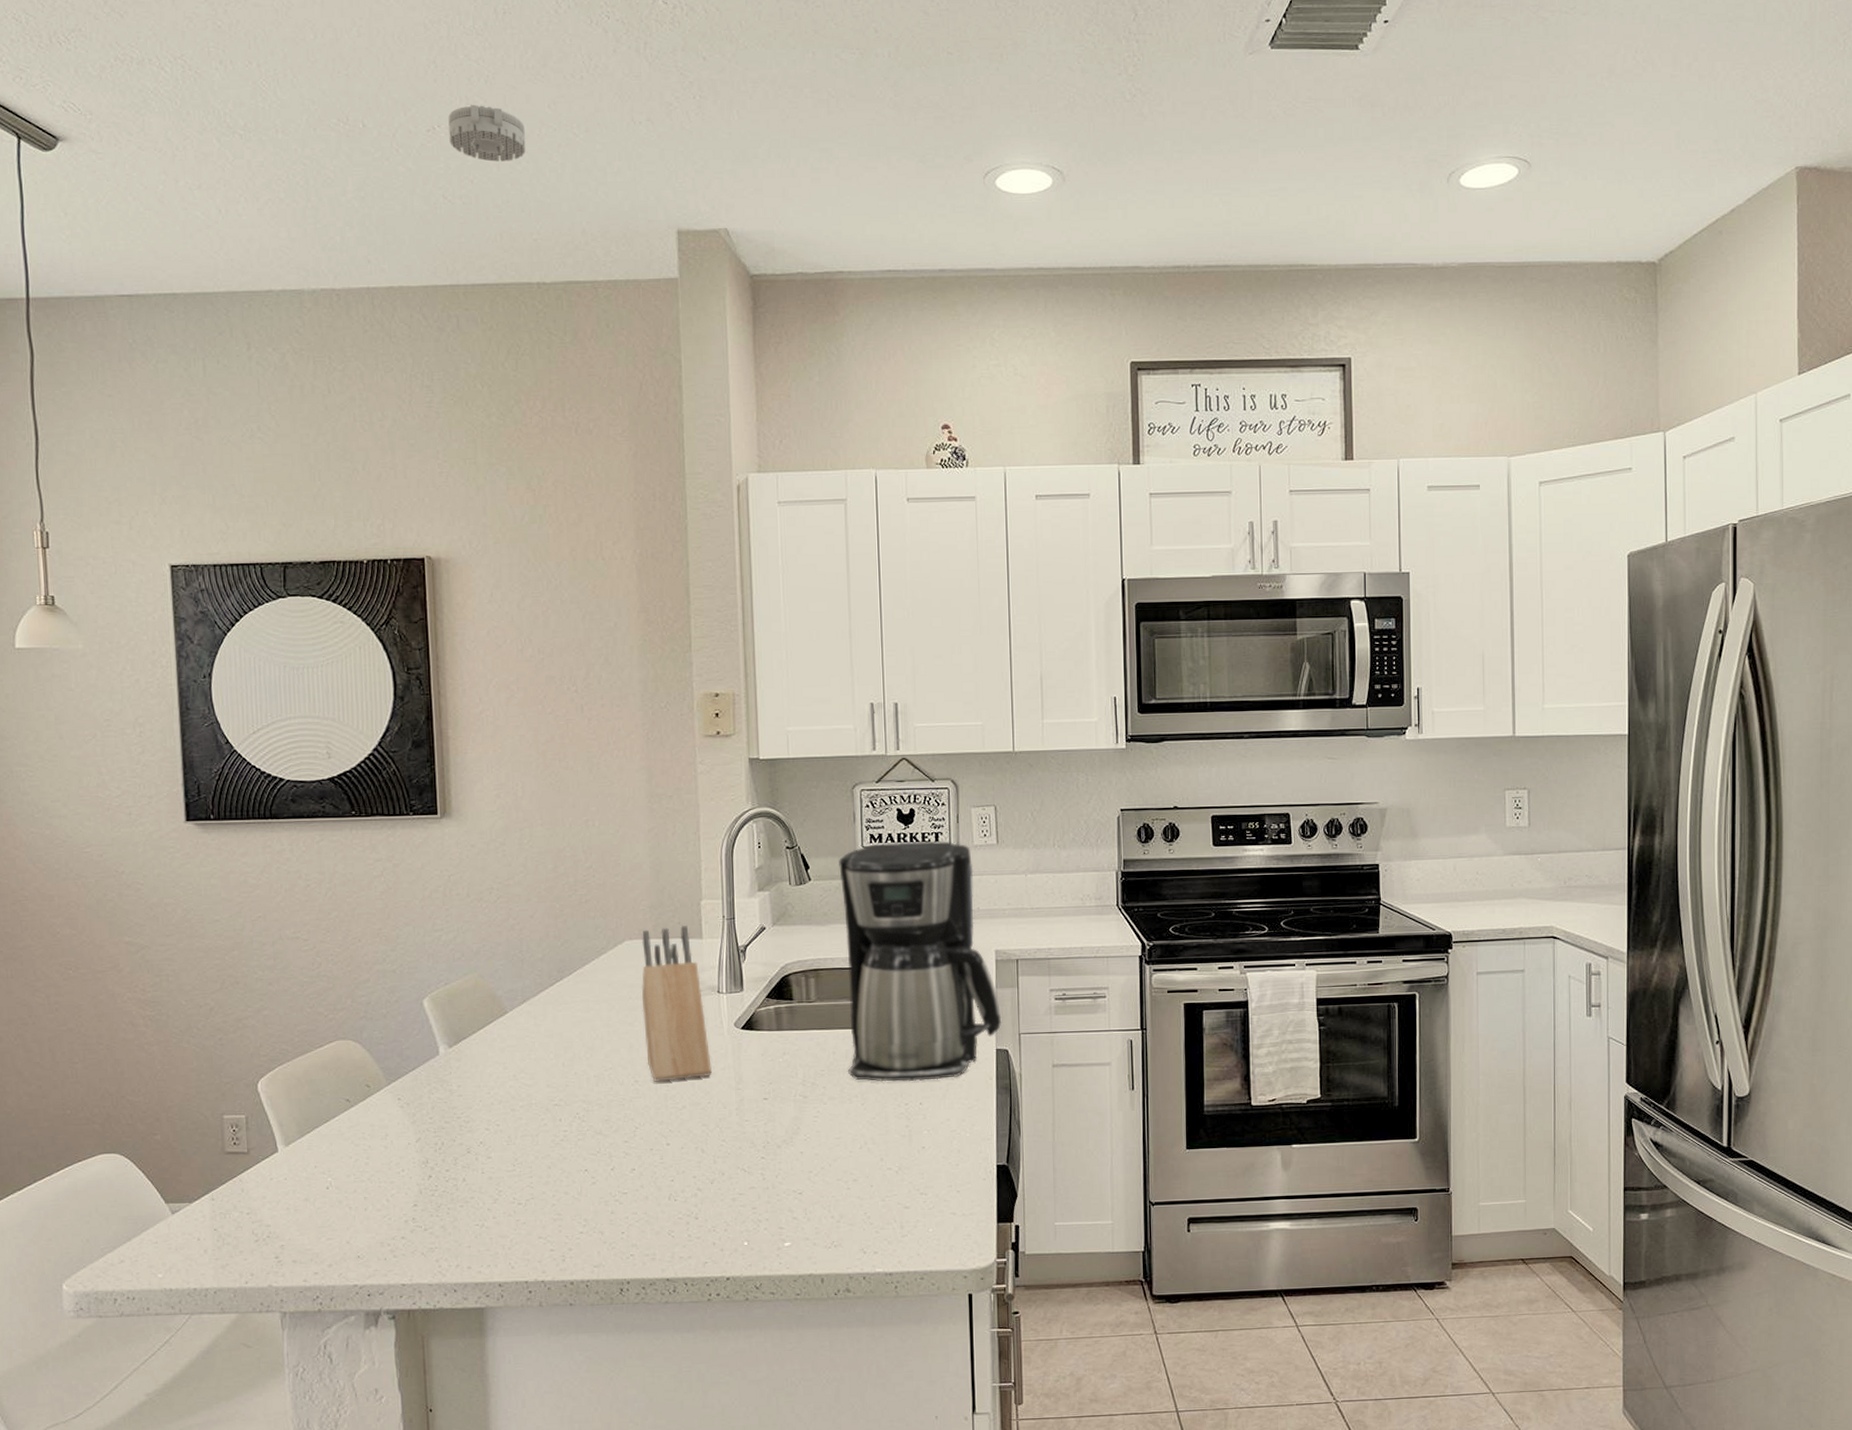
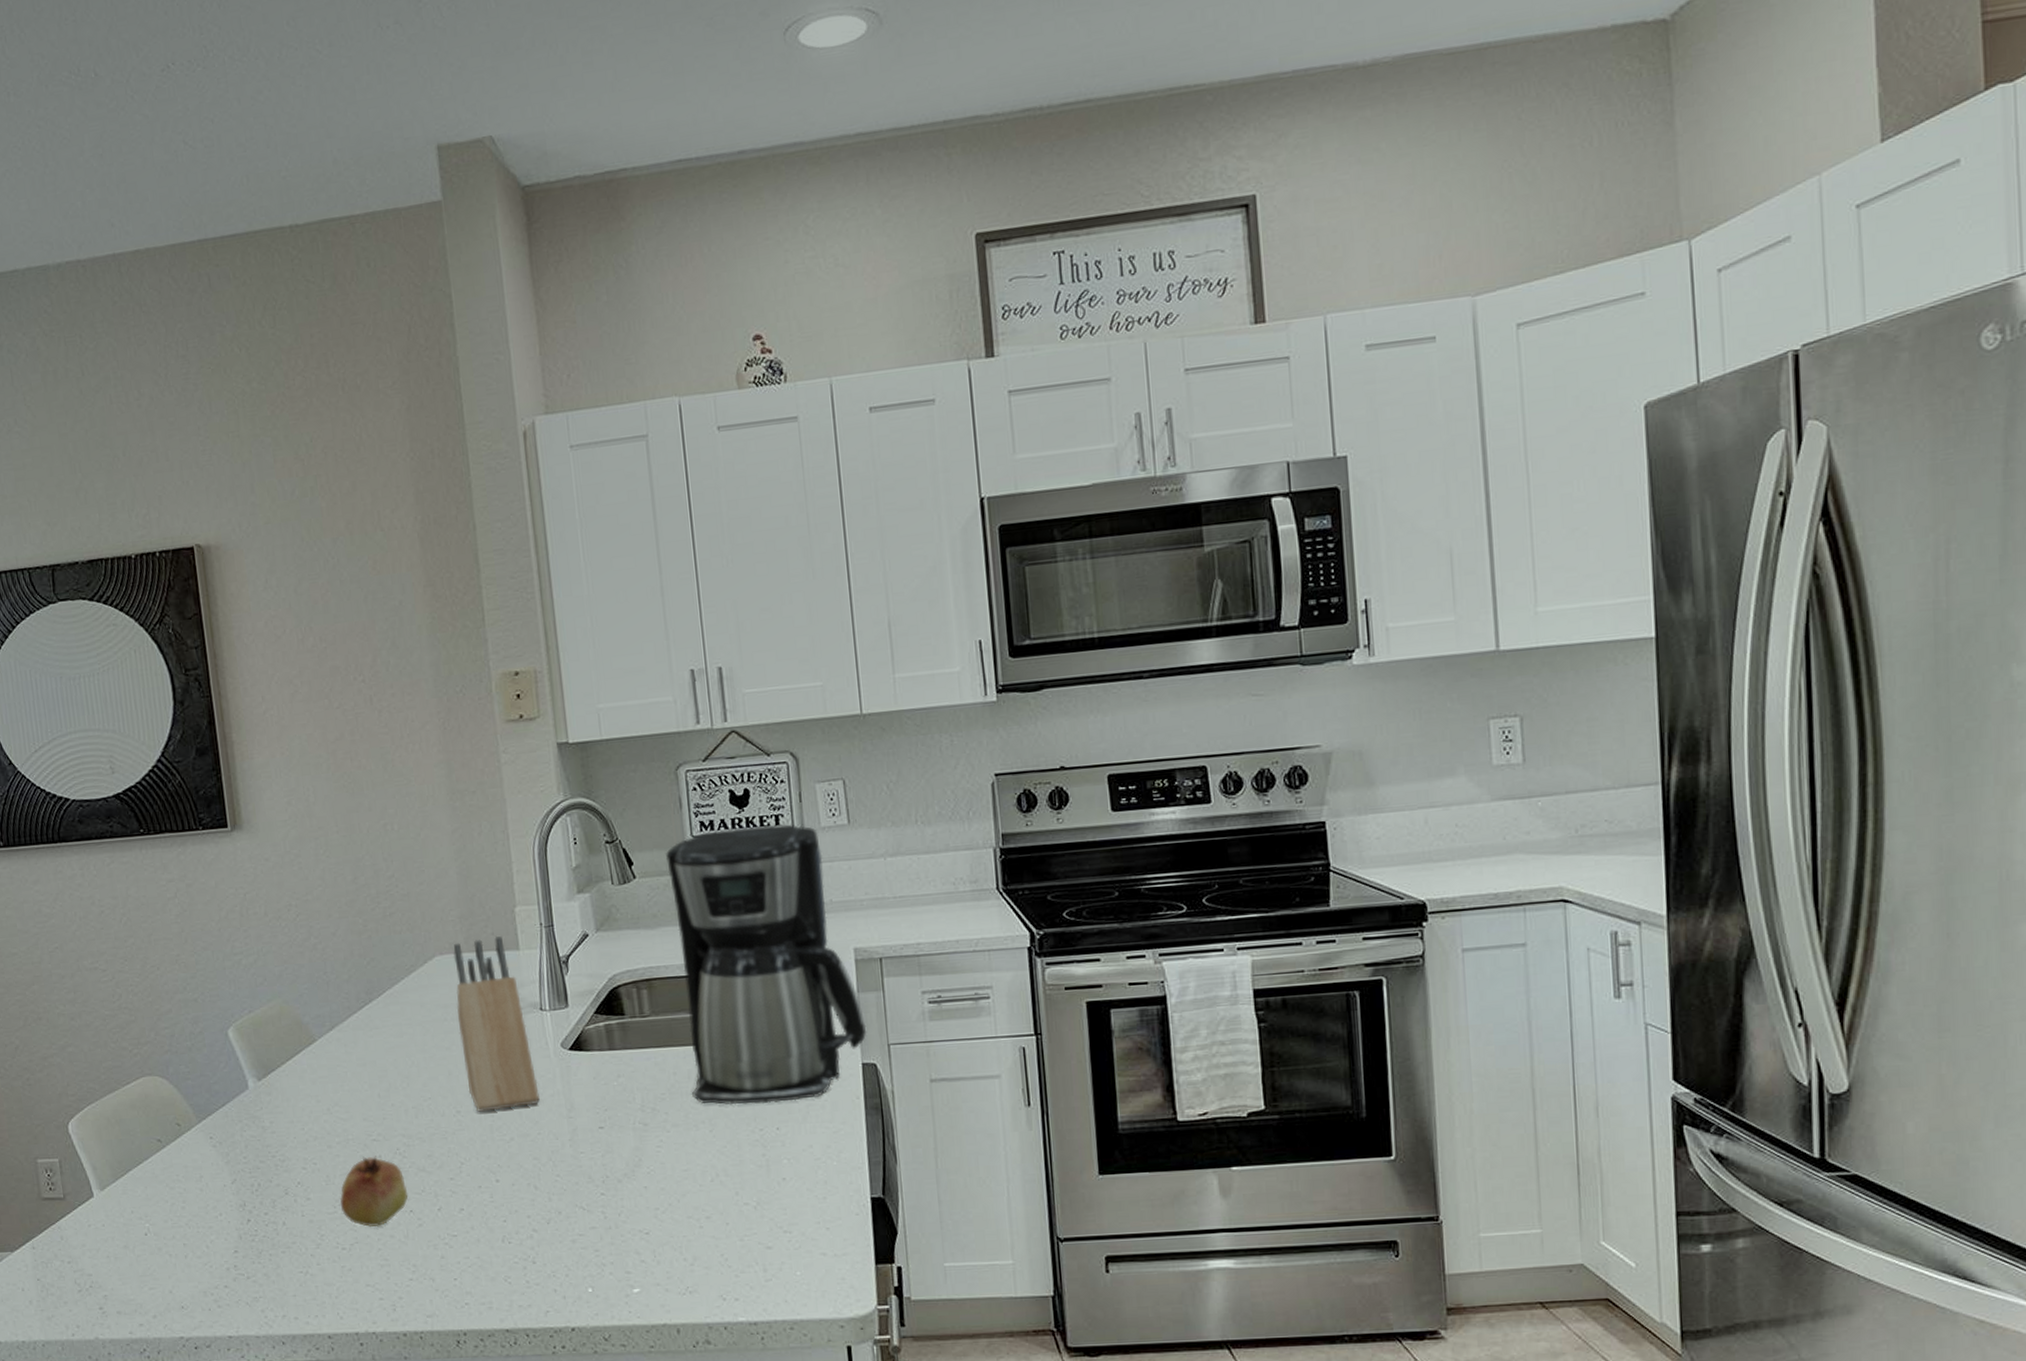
smoke detector: present [448,104,526,162] -> none [182,33,267,96]
fruit: none [519,1119,584,1185] -> present [340,1156,409,1227]

